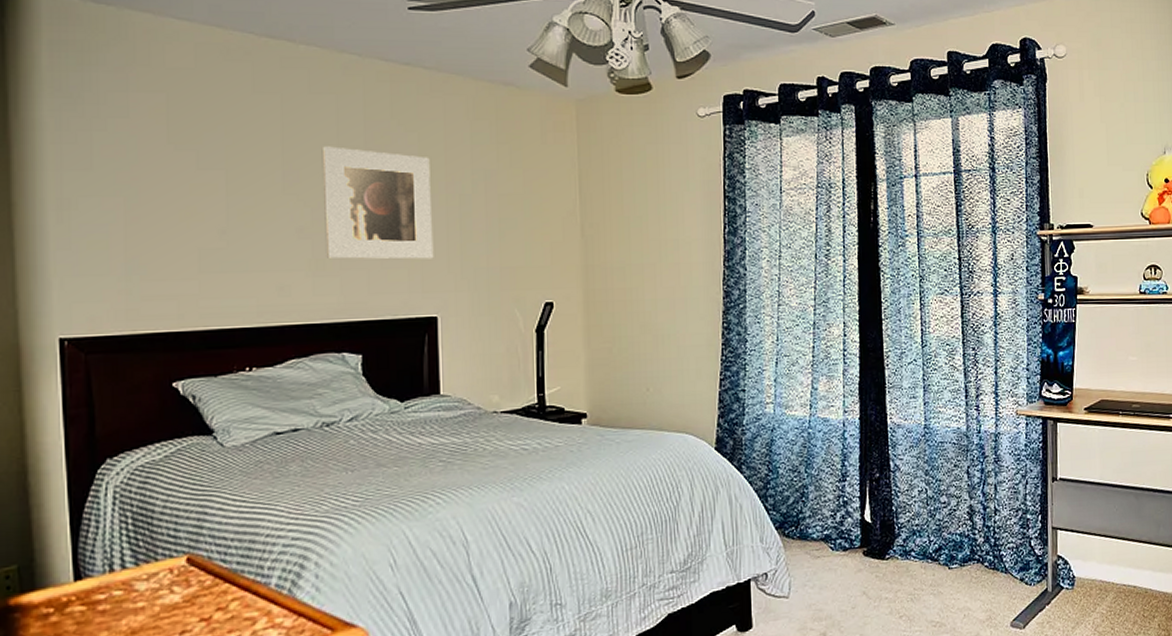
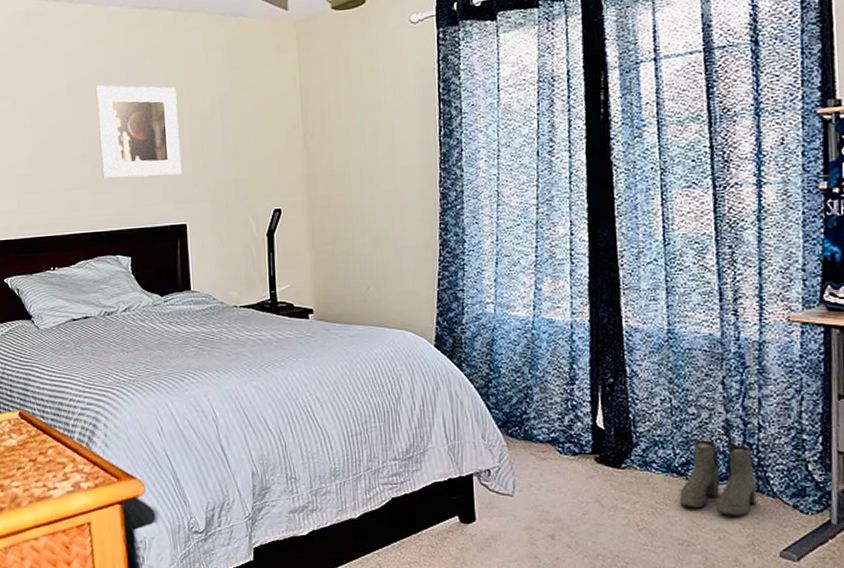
boots: none [933,525,994,594] -> present [679,440,758,516]

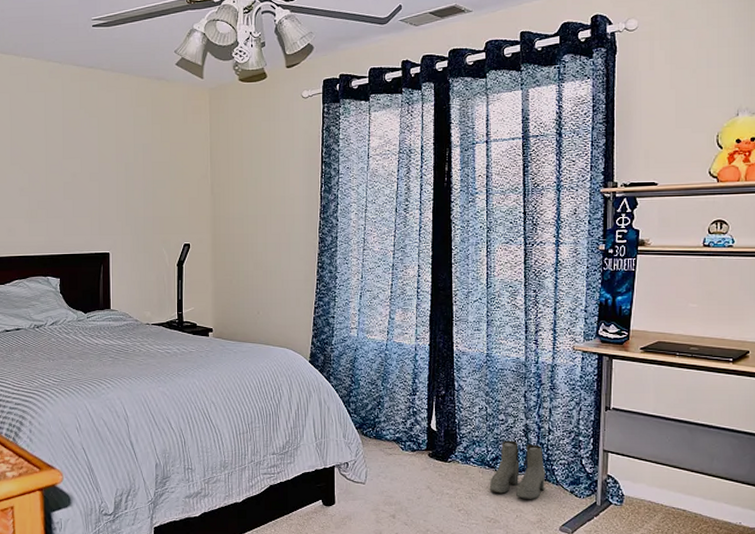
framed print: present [95,85,182,178] -> none [35,129,108,211]

